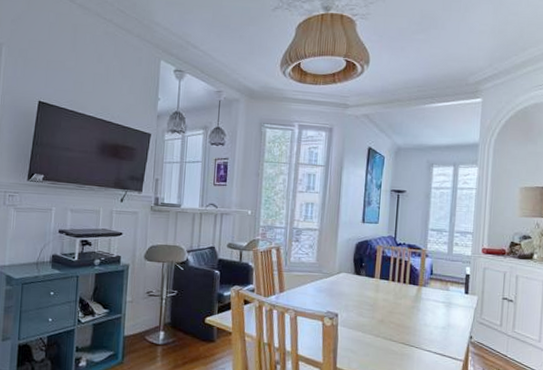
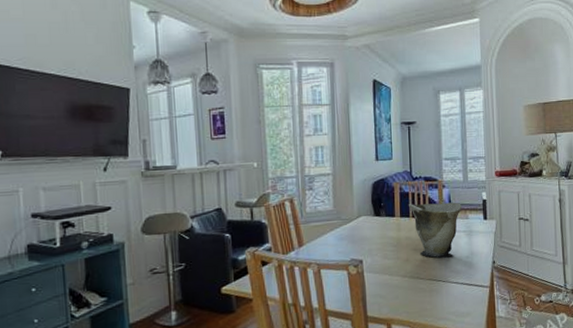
vase: none [390,268,444,325] -> present [409,202,462,258]

